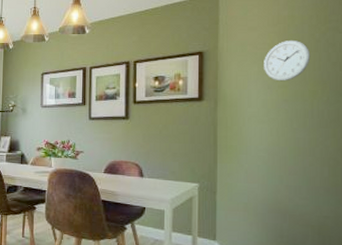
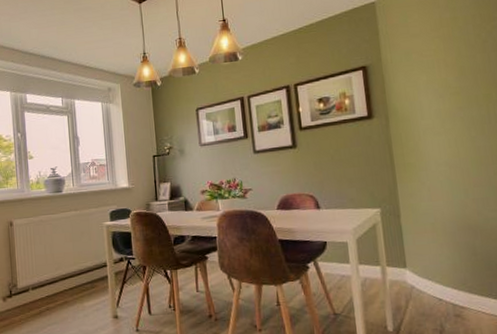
wall clock: present [264,41,311,81] -> none [431,43,480,89]

